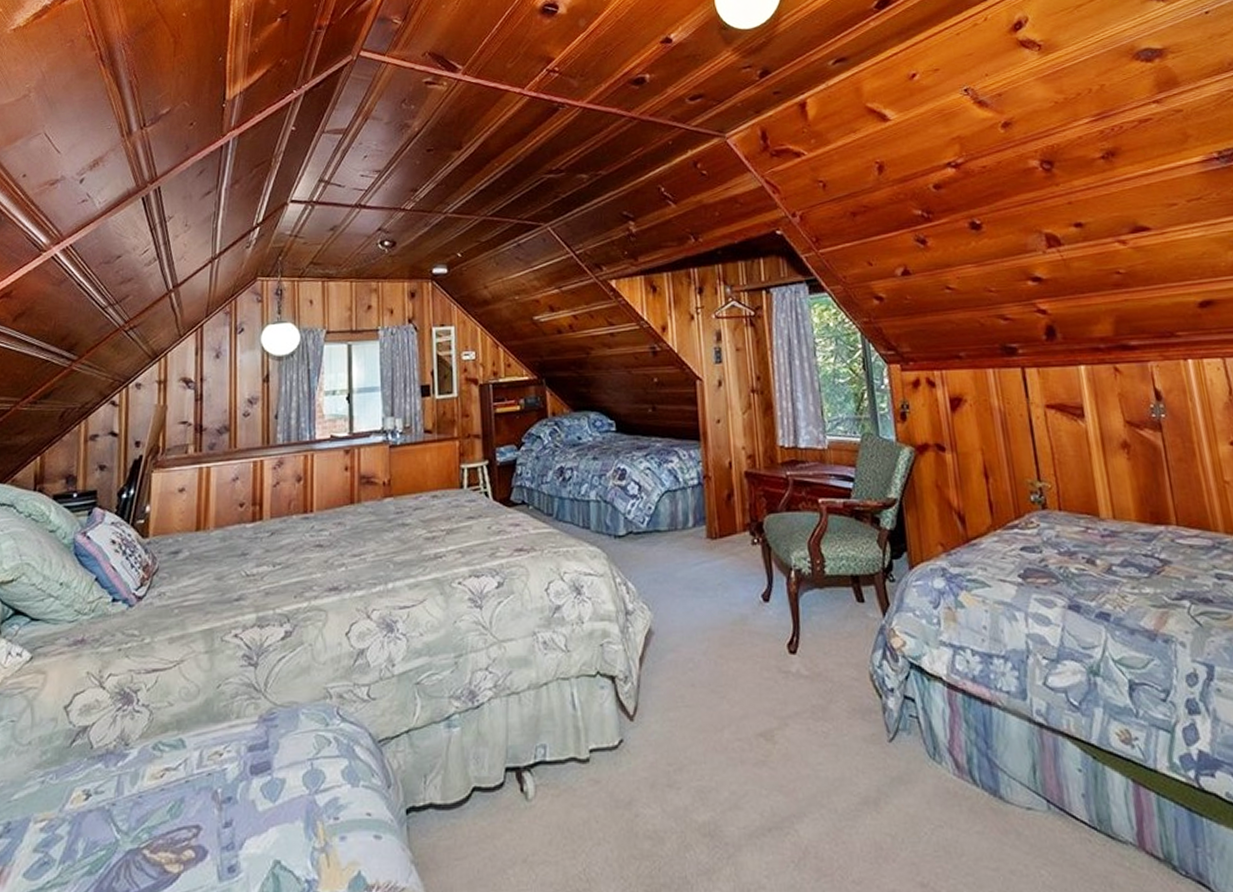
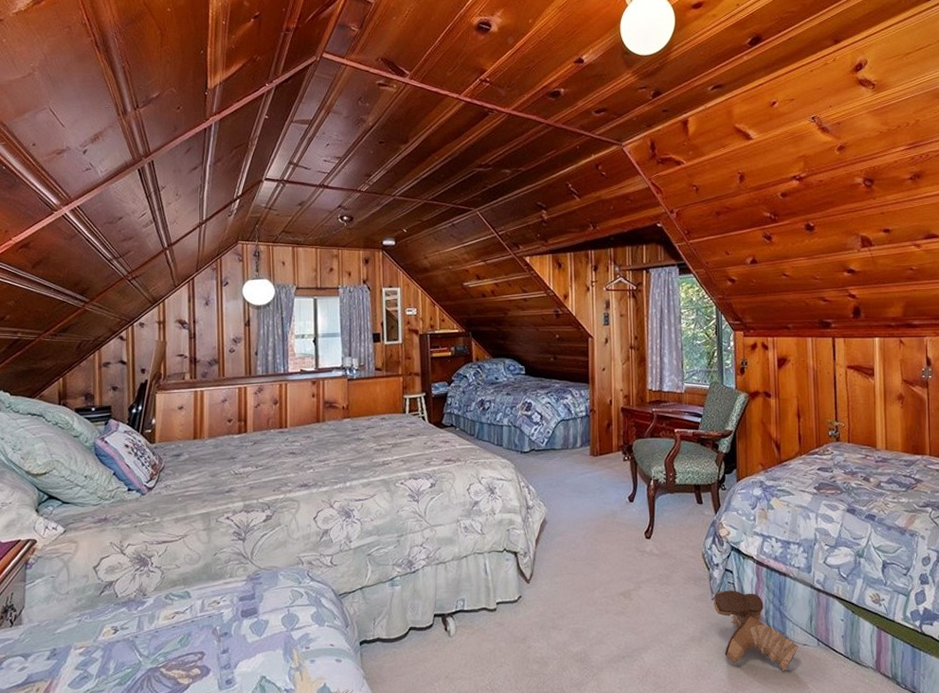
boots: none [891,727,1021,850] -> present [714,590,799,672]

